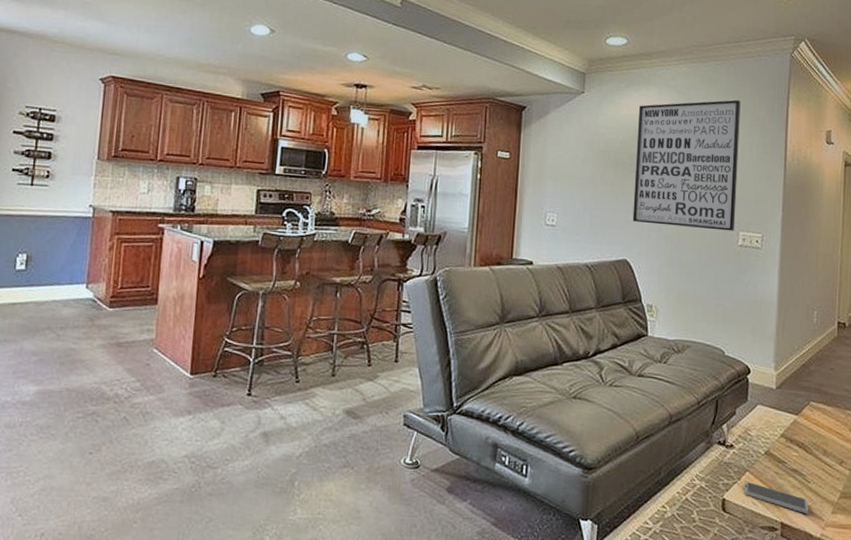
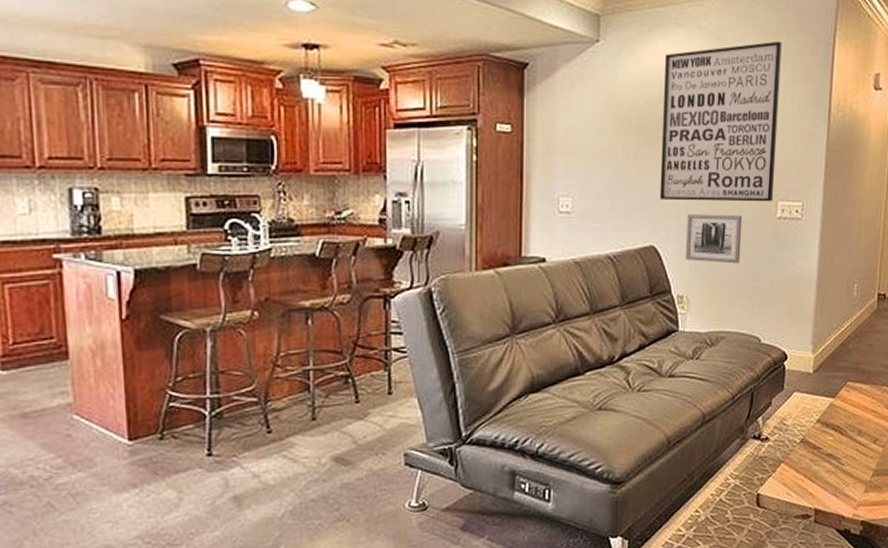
wall art: none [654,236,707,282] -> present [685,214,743,264]
smartphone: present [744,480,809,514] -> none [779,472,842,497]

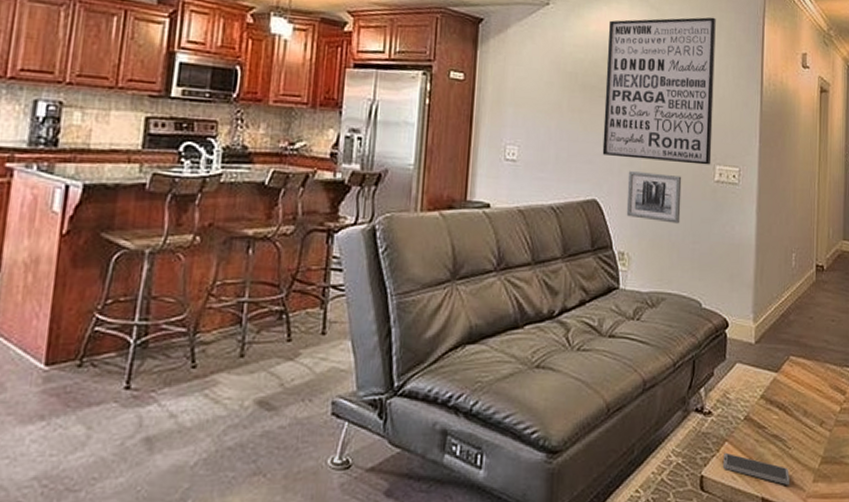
smartphone: none [779,472,842,497] -> present [723,452,790,485]

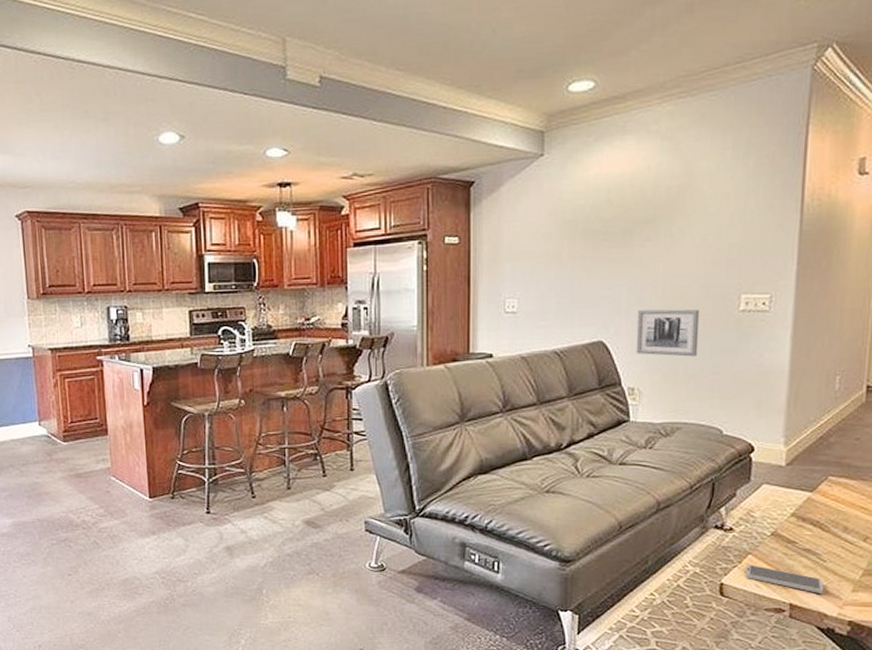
wall art: present [602,17,716,165] -> none [608,136,744,298]

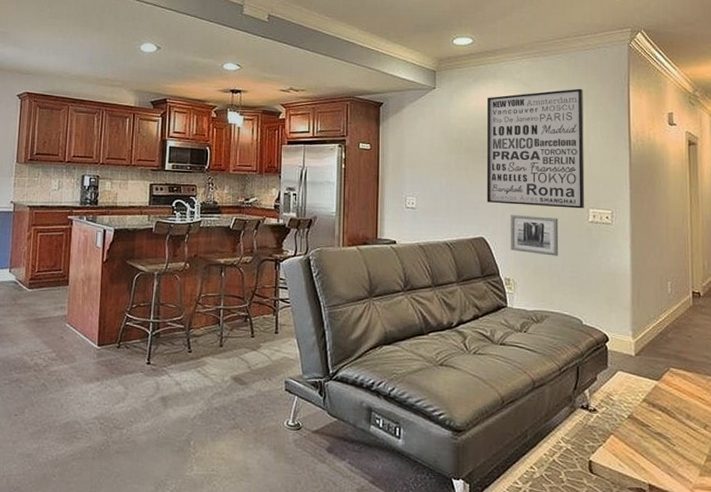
wall art: none [608,136,744,298] -> present [486,88,585,209]
smartphone: present [746,564,824,593] -> none [610,443,675,476]

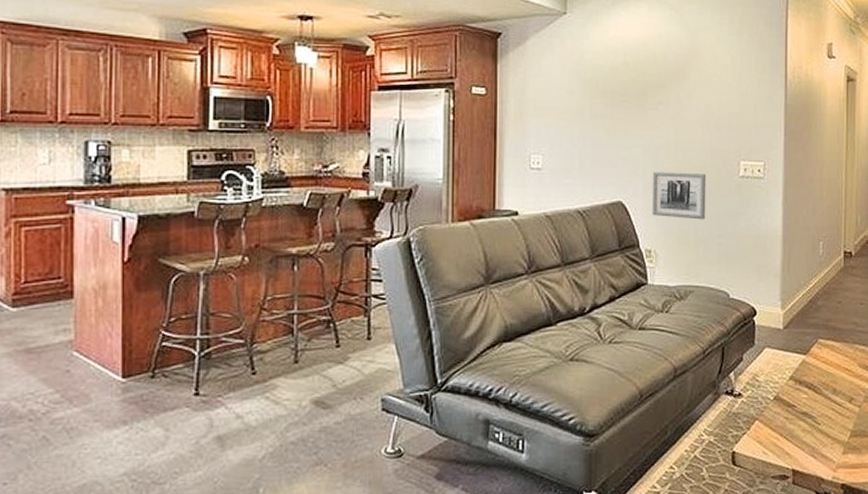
wall art: present [486,88,585,209] -> none [626,13,737,161]

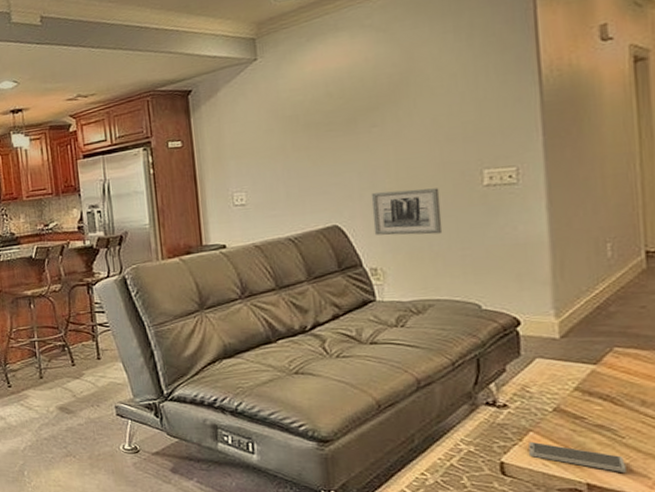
smartphone: none [754,430,819,457] -> present [529,441,626,472]

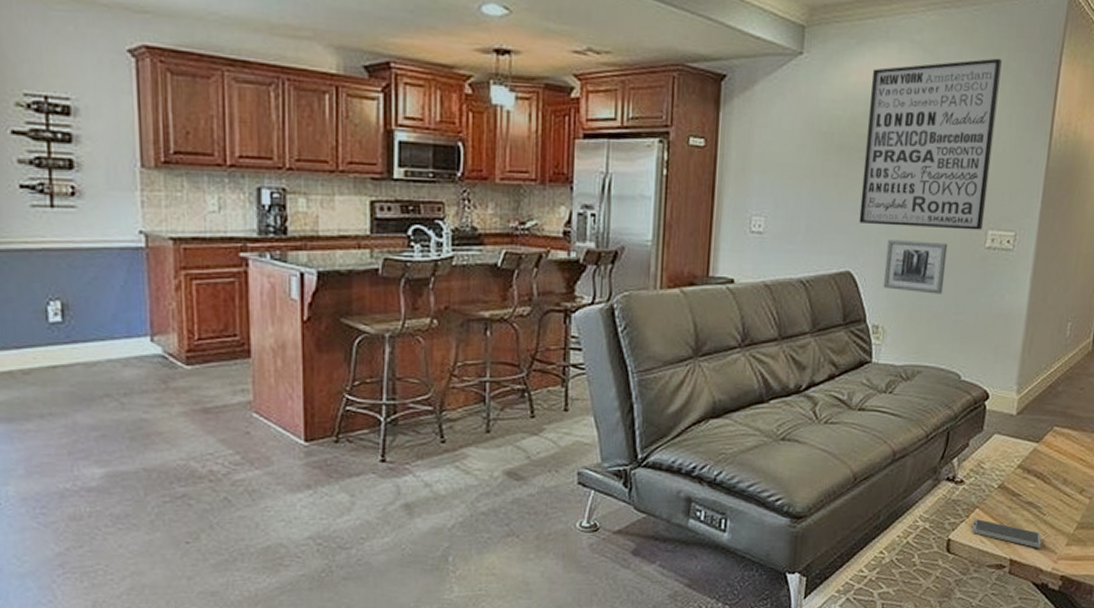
wall art: none [327,19,477,184] -> present [859,58,1002,230]

